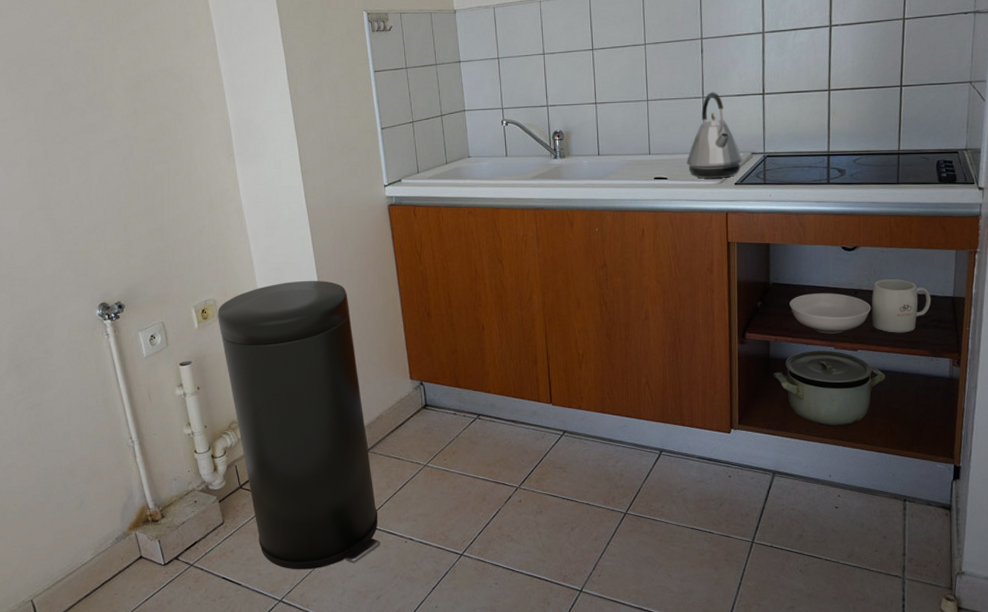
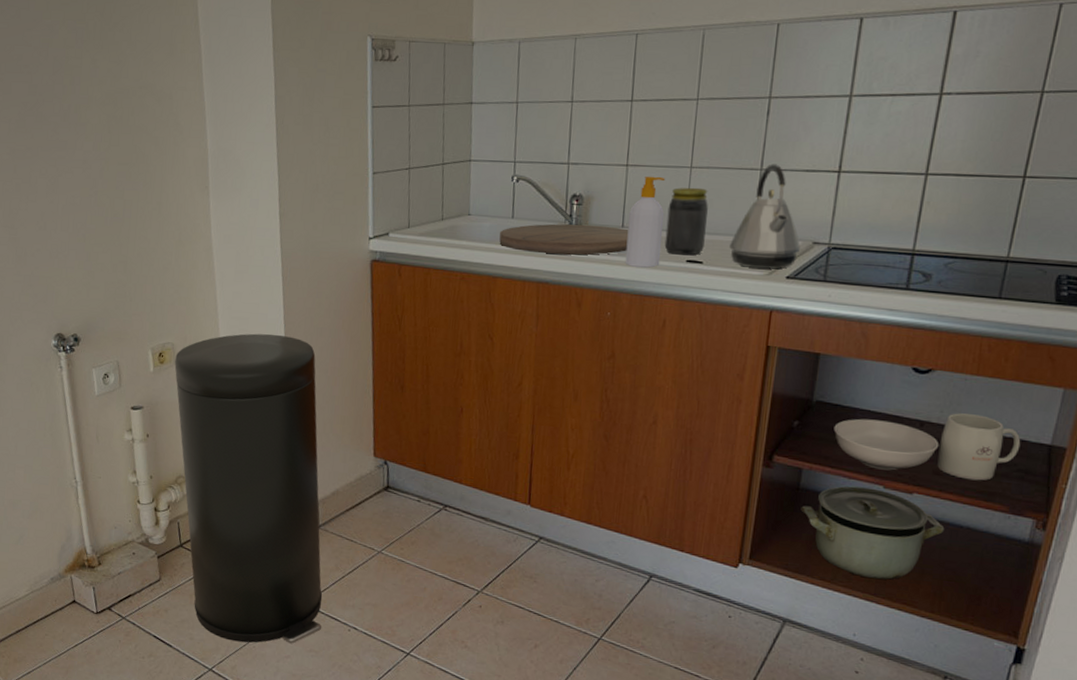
cutting board: none [497,155,605,185] -> present [499,223,629,255]
soap bottle: none [603,110,633,188] -> present [625,176,666,268]
jar: none [633,116,667,174] -> present [664,187,709,255]

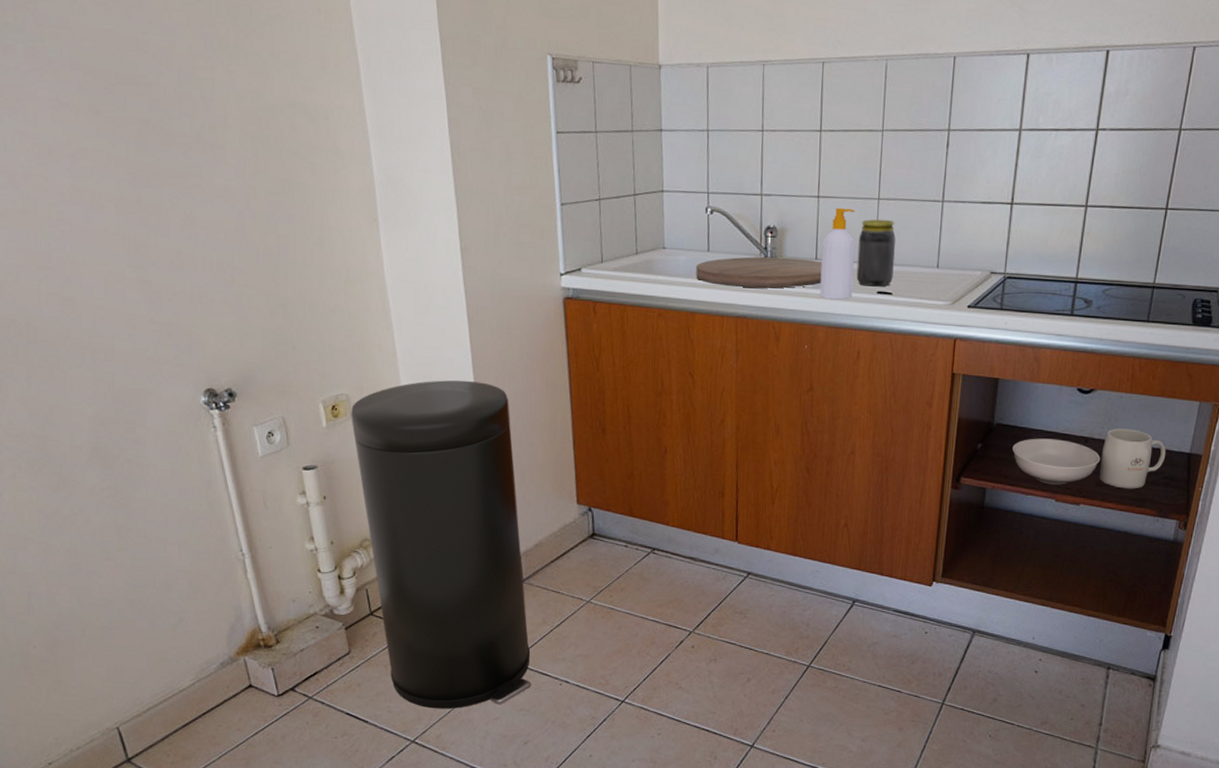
kettle: present [729,164,800,269] -> none [916,195,979,299]
saucepan: present [801,486,945,580] -> none [985,501,1106,586]

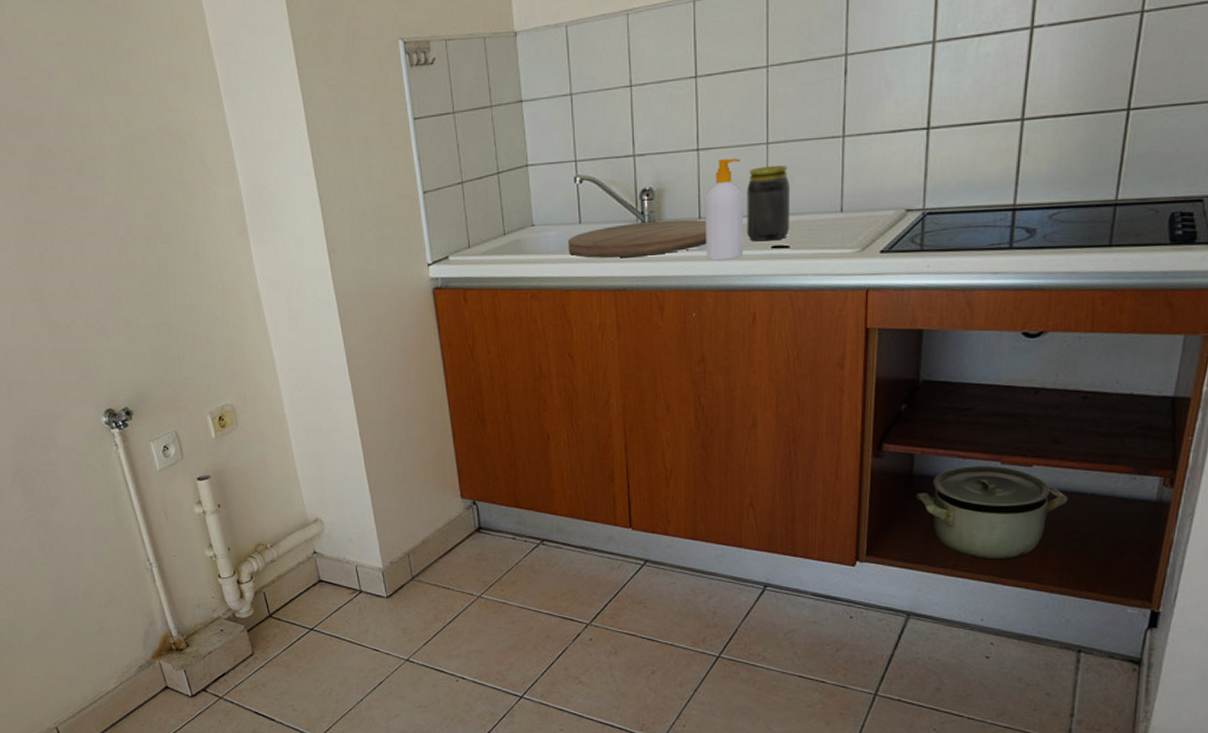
pedal bin: present [351,380,532,709] -> none [236,381,429,707]
saucepan: none [985,501,1106,586] -> present [916,466,1068,560]
bowl: present [1012,438,1101,485] -> none [944,392,1057,445]
mug: present [1099,428,1166,489] -> none [1056,374,1142,444]

